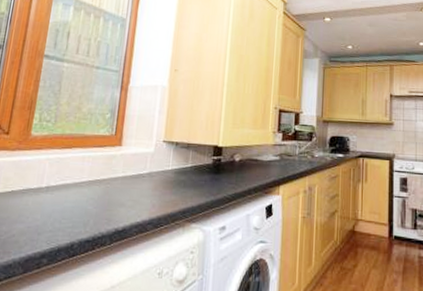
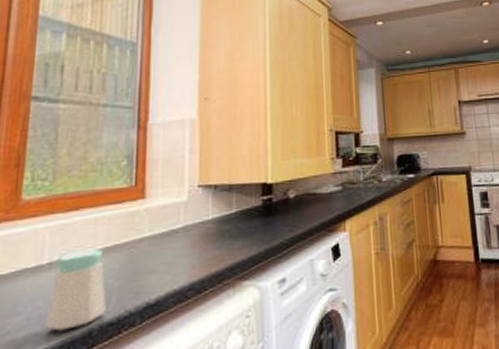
salt shaker: none [40,179,87,241] -> present [45,248,106,331]

